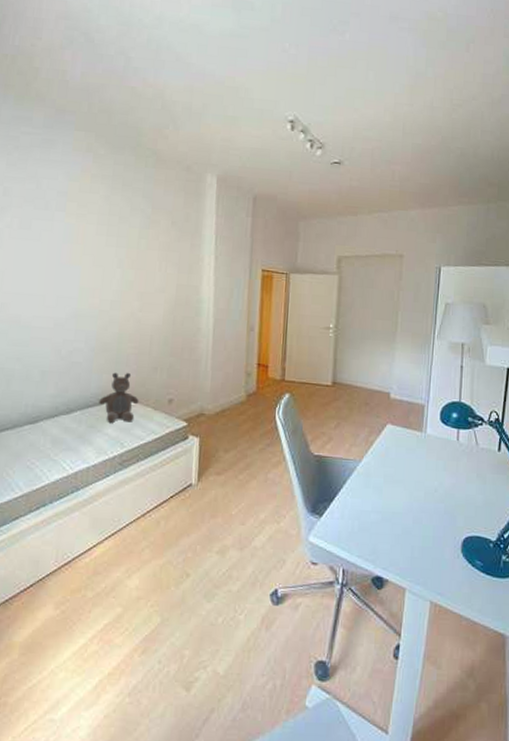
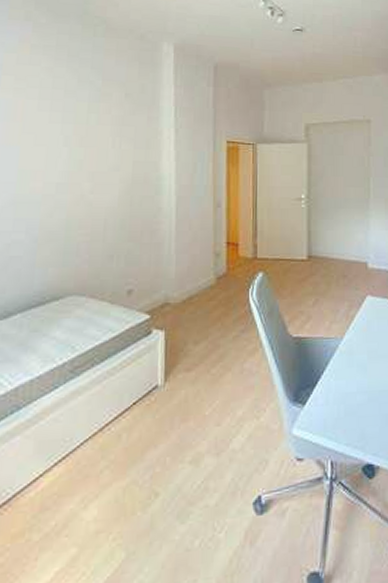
stuffed animal: present [99,372,139,423] -> none [44,263,92,324]

